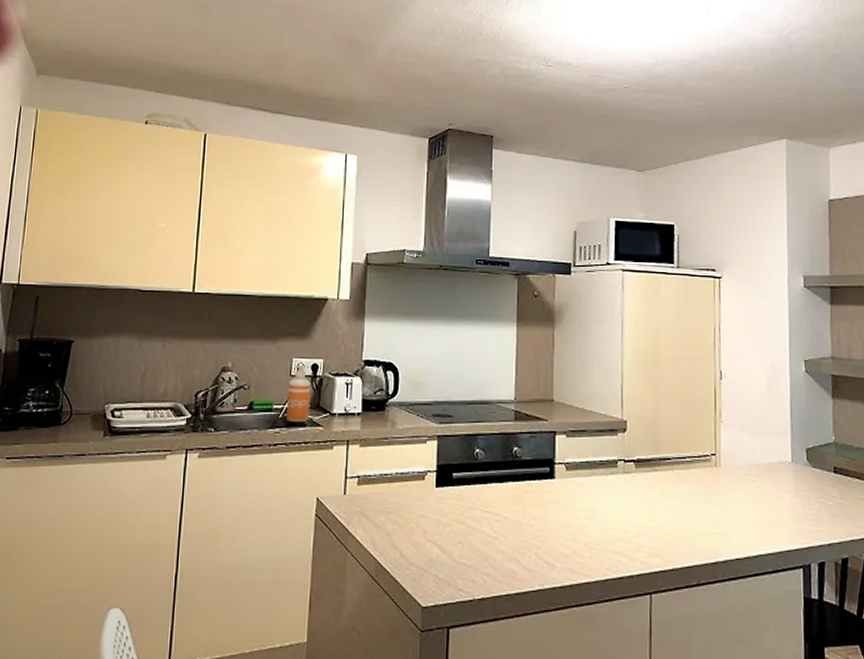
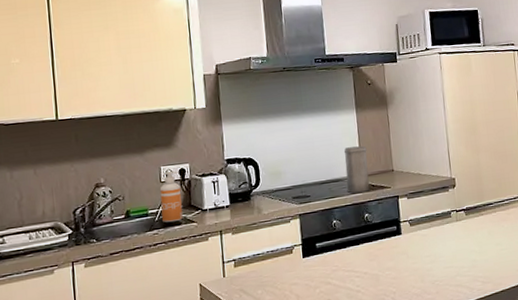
canister: none [496,366,524,422] -> present [344,146,370,194]

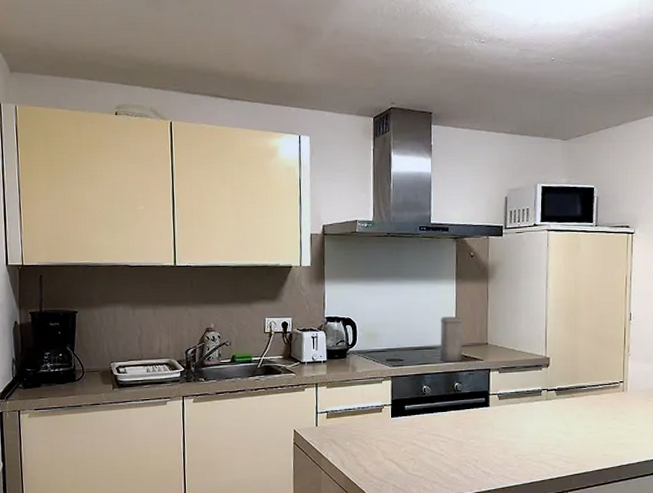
soap dispenser: present [159,171,183,223] -> none [263,324,283,371]

